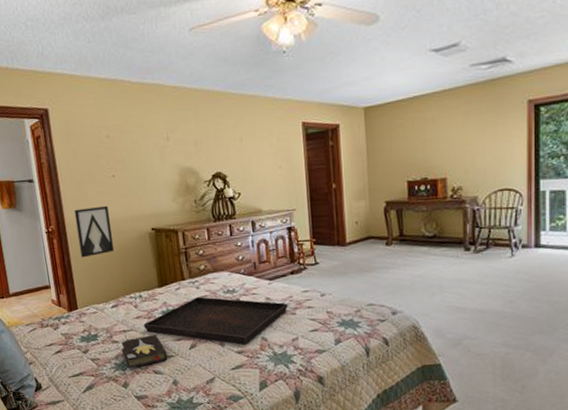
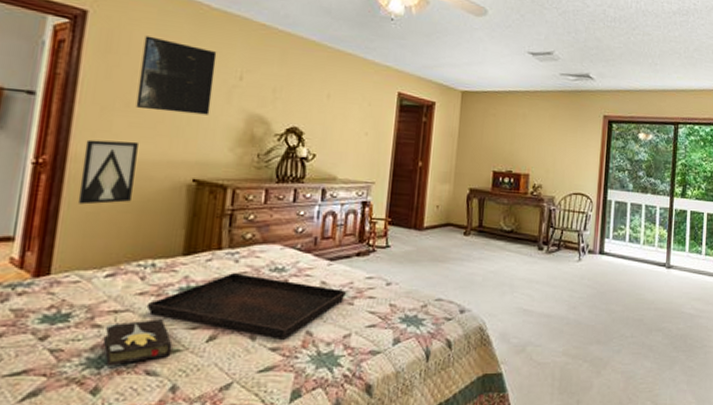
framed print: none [91,118,151,179] -> present [136,35,217,115]

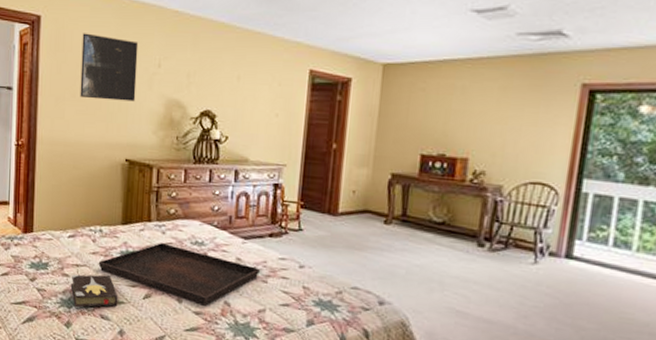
wall art: present [77,139,138,205] -> none [46,125,84,179]

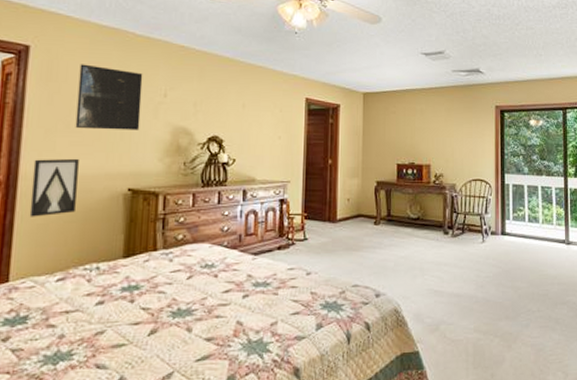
wall art: none [46,125,84,179] -> present [29,158,79,217]
hardback book: present [70,274,118,309] -> none [57,317,118,364]
serving tray: present [99,243,260,306] -> none [95,271,270,330]

